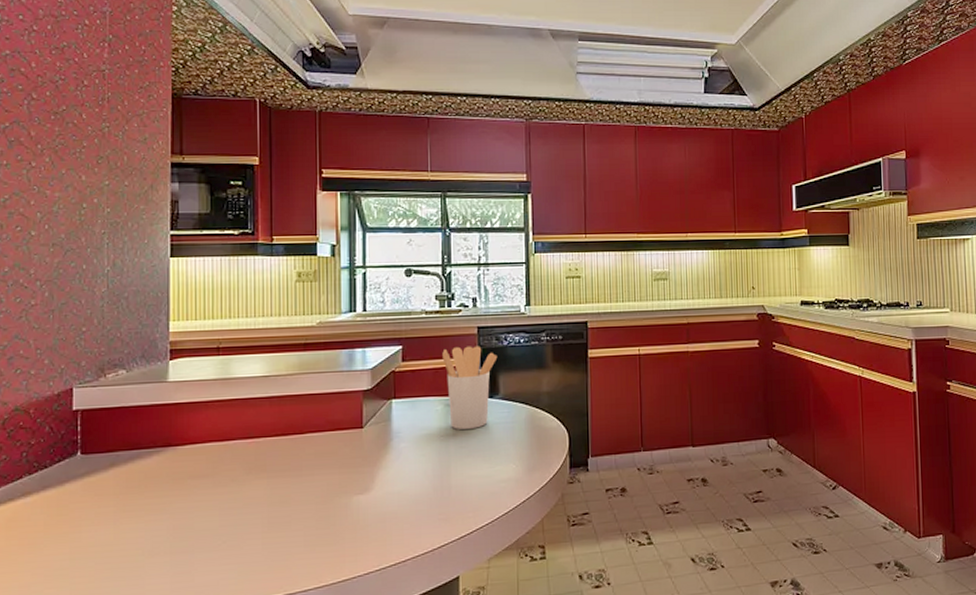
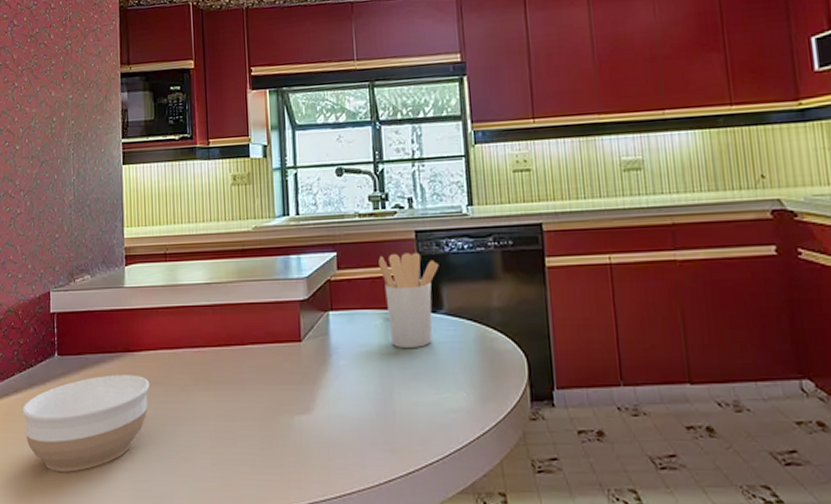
bowl: none [31,469,195,575] -> present [21,374,150,472]

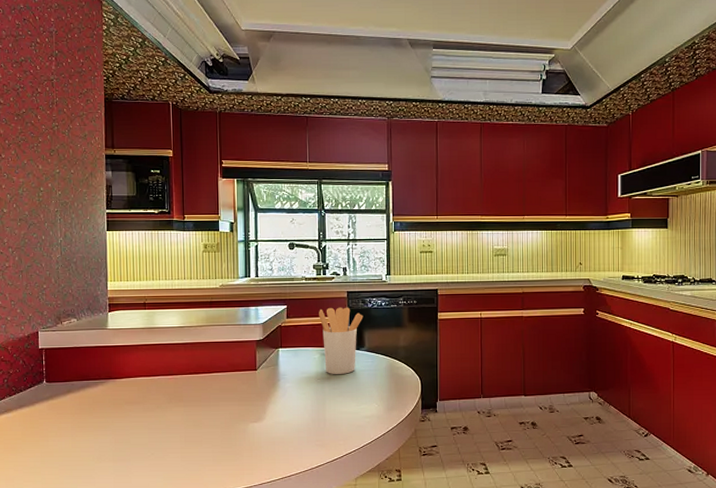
bowl: present [21,374,150,472] -> none [12,396,130,472]

